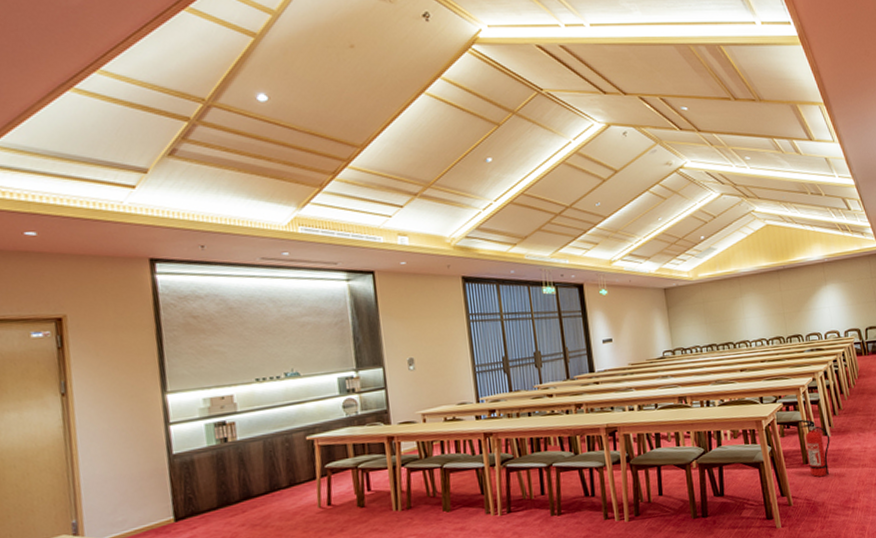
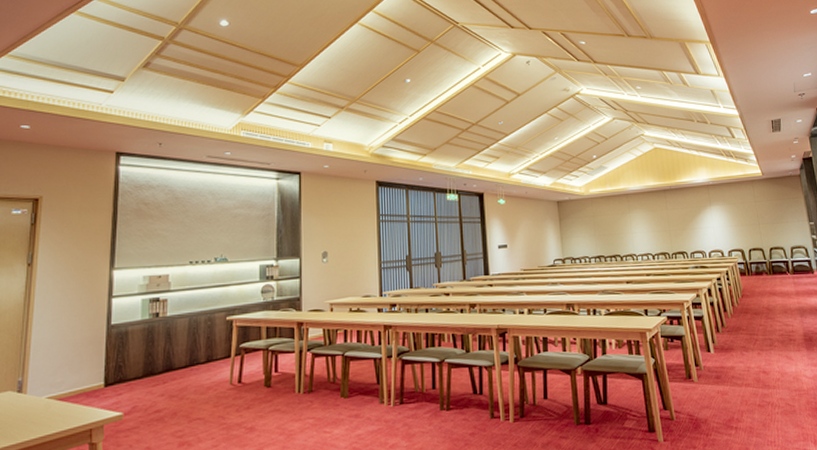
fire extinguisher: present [799,419,830,477] -> none [683,335,714,394]

